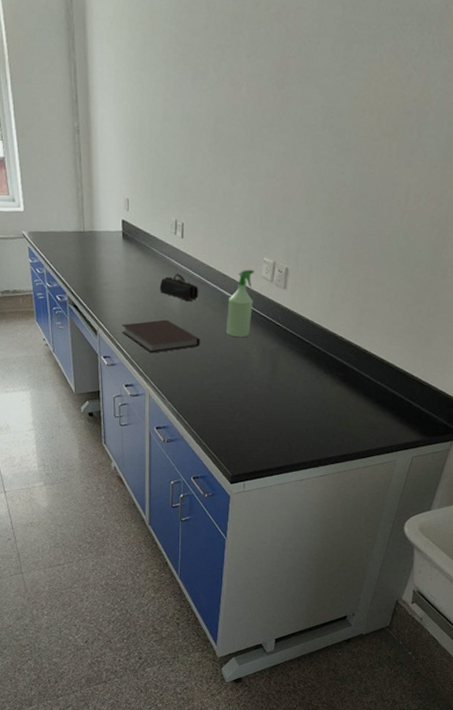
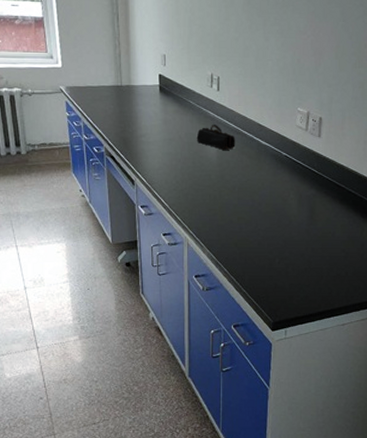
notebook: present [121,319,200,353] -> none [159,168,238,202]
spray bottle: present [226,269,254,338] -> none [264,119,289,185]

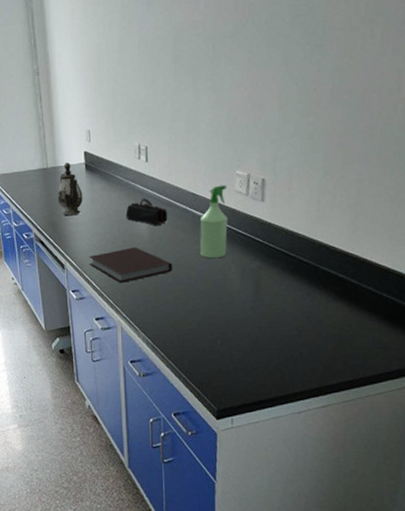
teapot: none [130,83,156,134] -> present [57,162,83,216]
notebook: none [159,168,238,202] -> present [89,247,172,283]
spray bottle: none [264,119,289,185] -> present [199,184,228,259]

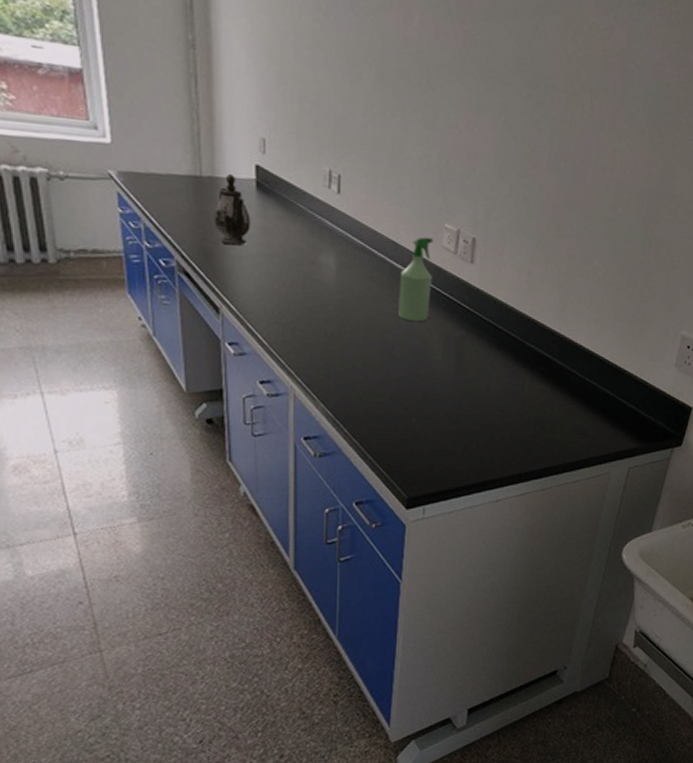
notebook: present [89,247,172,283] -> none [255,296,363,340]
pencil case: present [126,199,168,225] -> none [308,238,362,273]

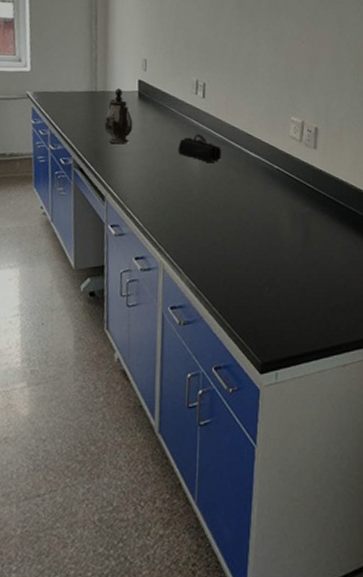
pencil case: none [308,238,362,273] -> present [177,134,222,162]
spray bottle: present [398,237,433,322] -> none [253,129,281,202]

